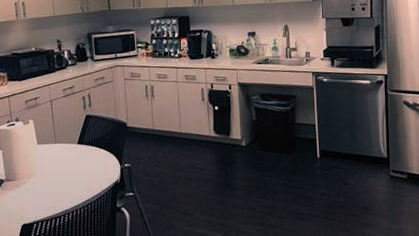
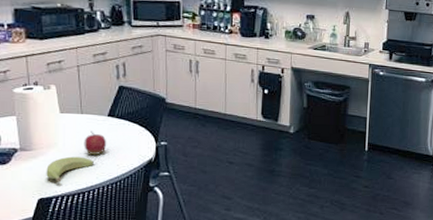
banana: none [28,183,68,208] -> present [46,156,94,182]
apple: none [58,158,78,180] -> present [84,130,107,155]

